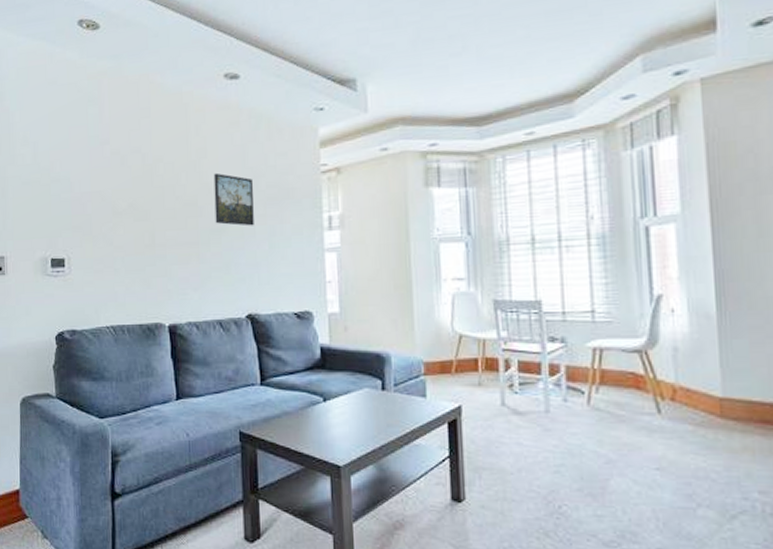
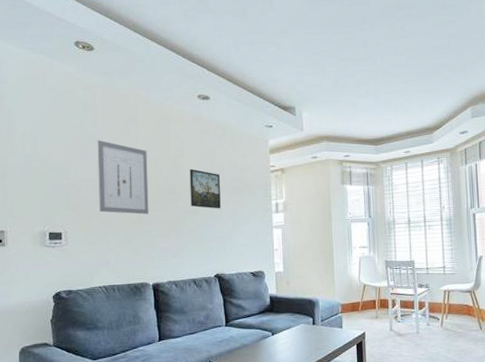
wall art: none [103,141,165,235] -> present [97,140,149,215]

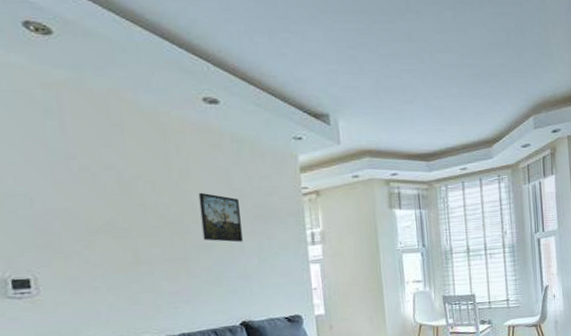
wall art: present [97,140,149,215] -> none [68,156,149,252]

